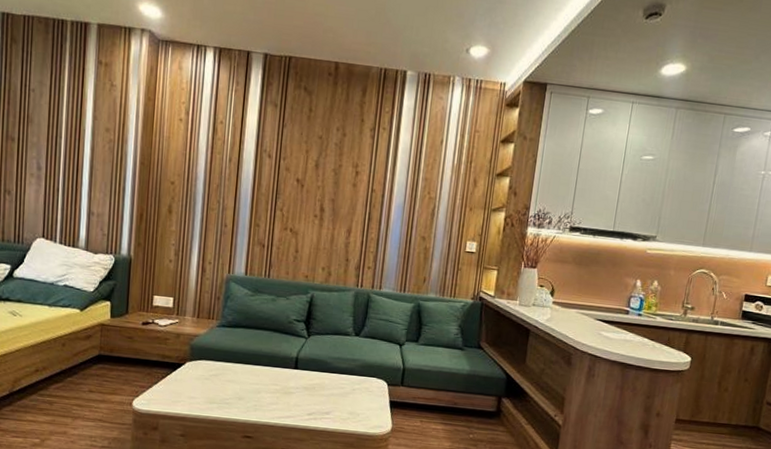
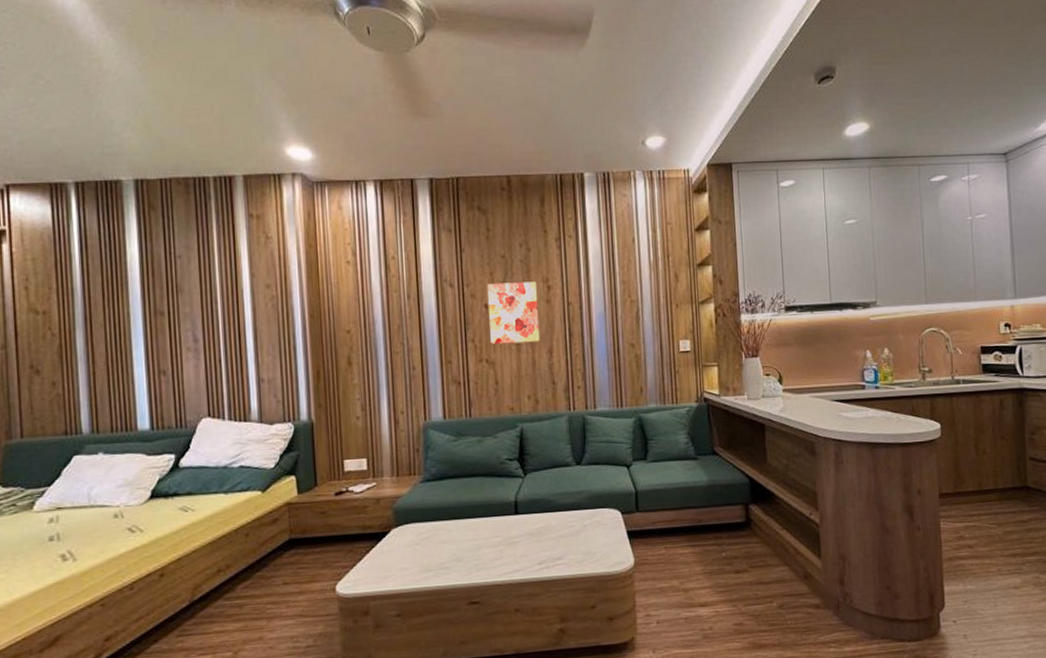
wall art: none [297,160,347,221] -> present [486,281,540,345]

